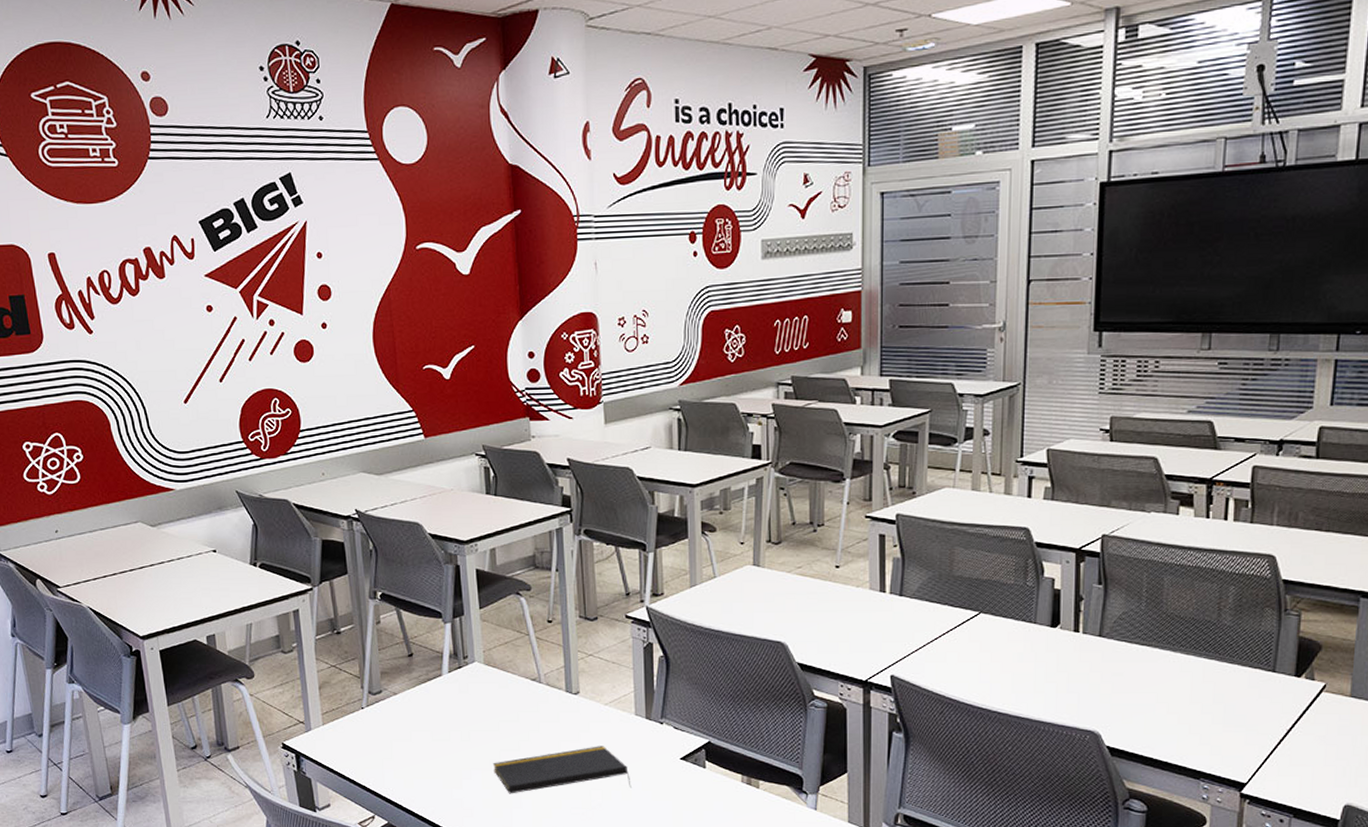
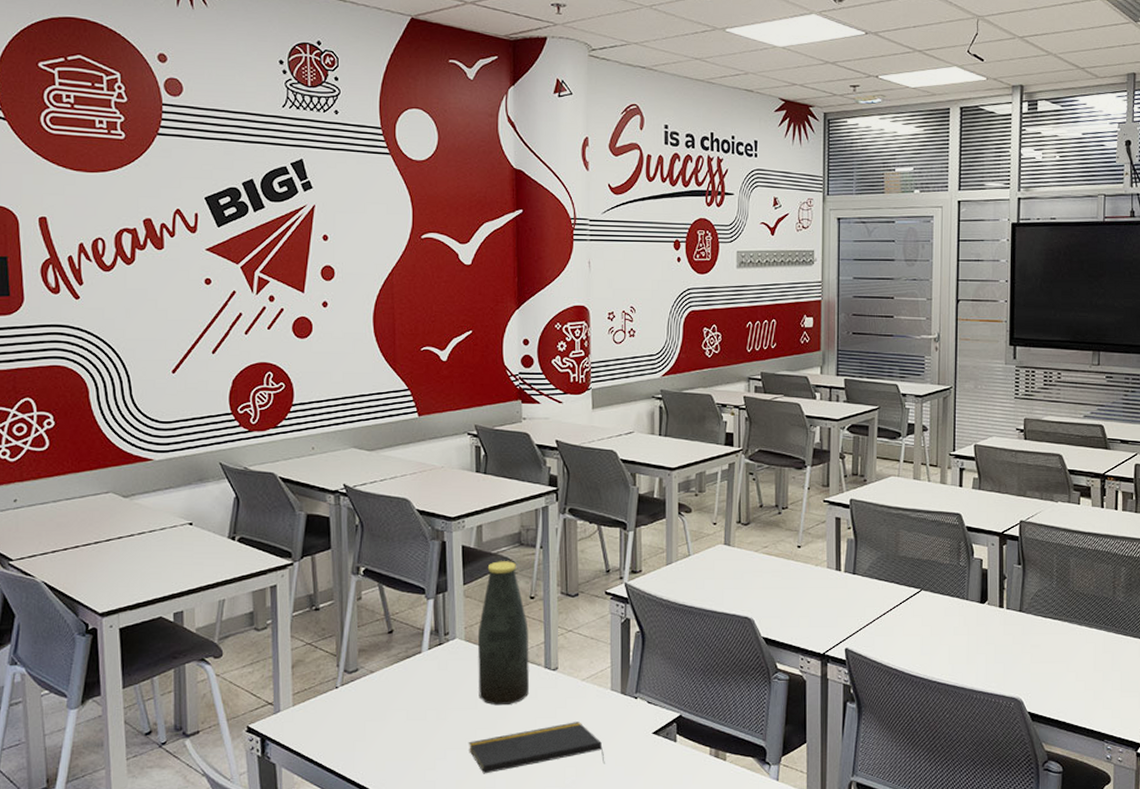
bottle: none [496,584,551,728] -> present [477,561,529,706]

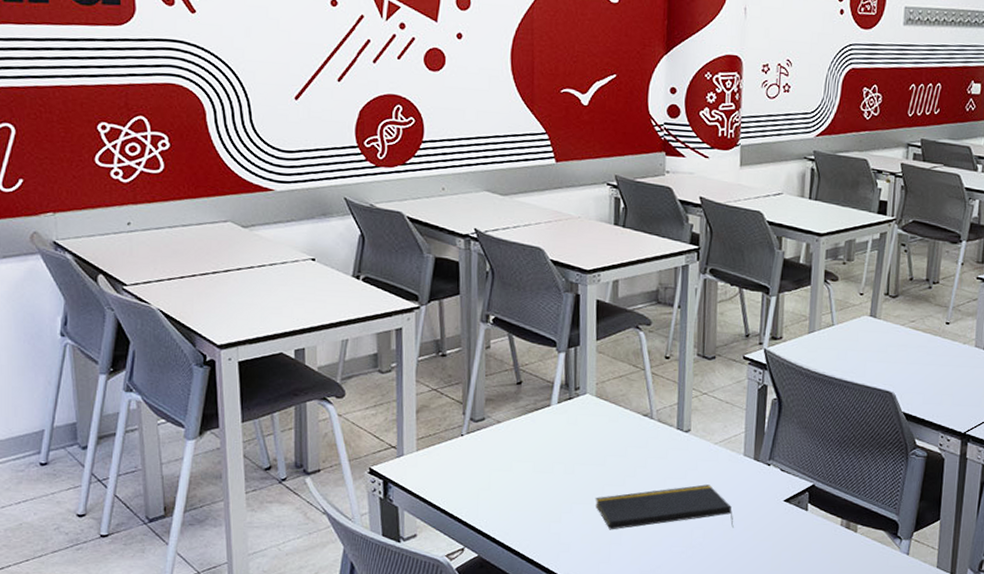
bottle: present [477,561,529,706] -> none [608,318,662,464]

